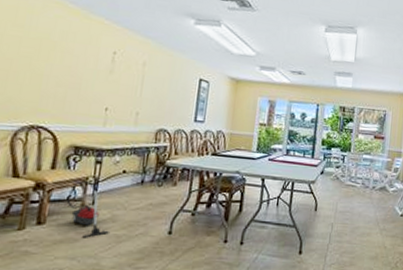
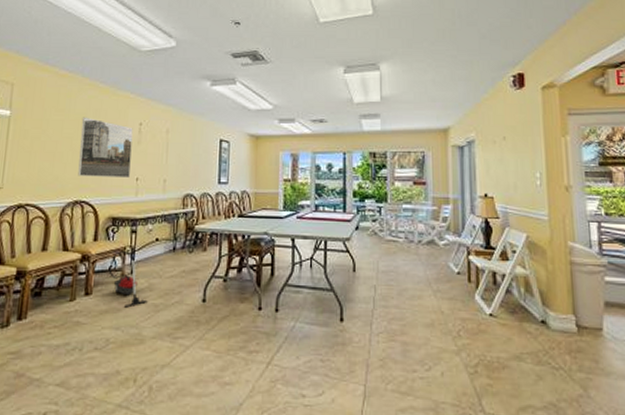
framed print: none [36,36,106,108] -> present [78,117,133,179]

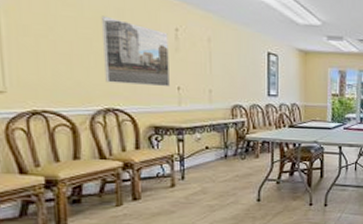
vacuum cleaner: present [108,251,148,308] -> none [156,159,202,210]

